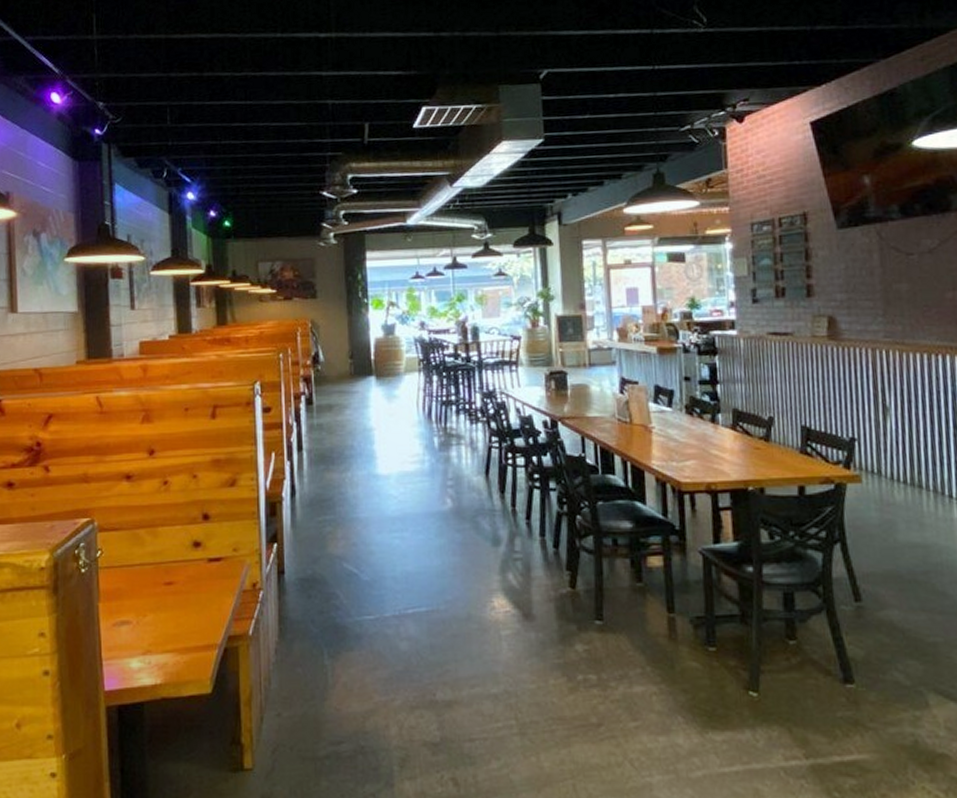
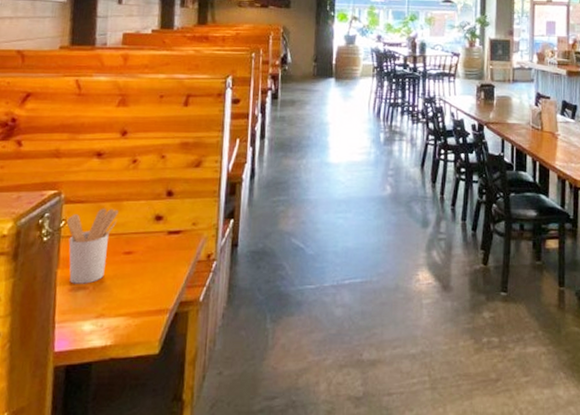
utensil holder: none [102,535,155,618] -> present [66,208,119,284]

